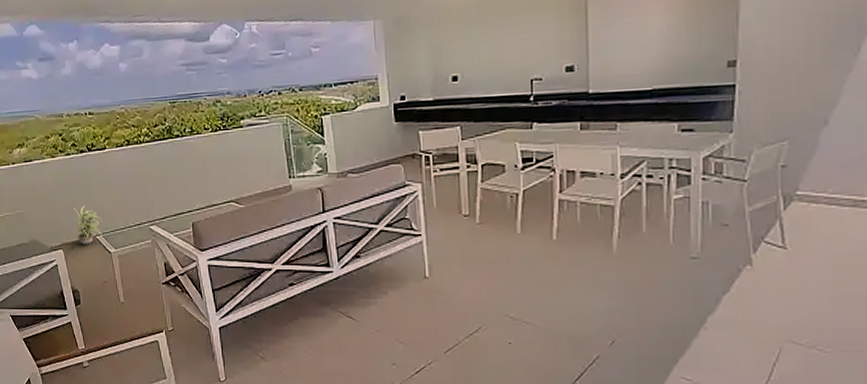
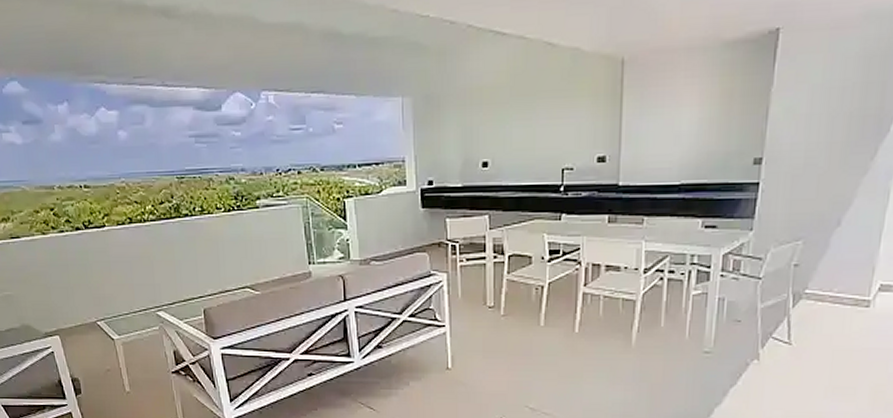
potted plant: present [72,205,103,244] -> none [68,288,104,330]

